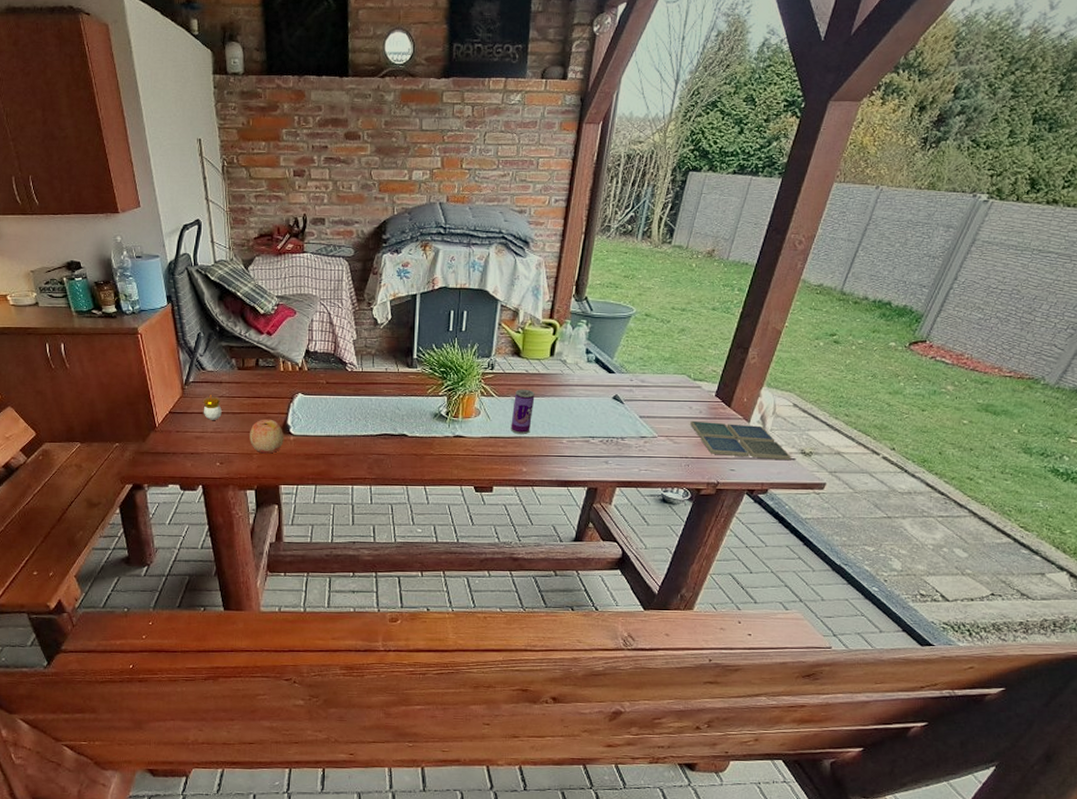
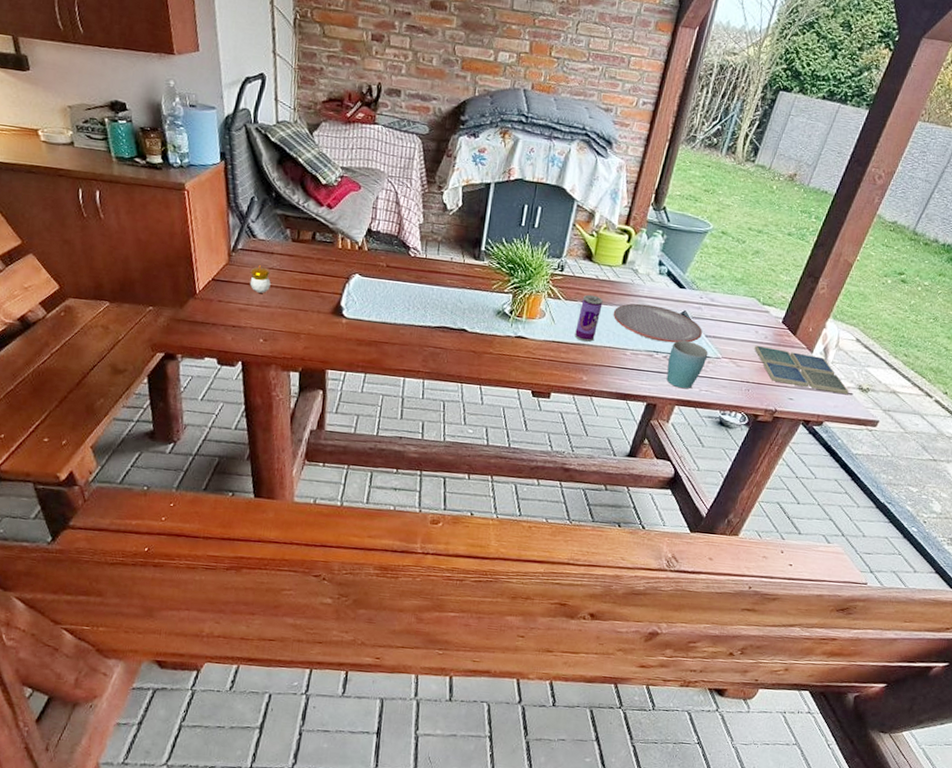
apple: present [250,419,284,454] -> none [298,297,336,335]
plate: none [546,392,636,427] -> present [613,303,703,343]
mug: none [605,424,644,470] -> present [666,340,708,389]

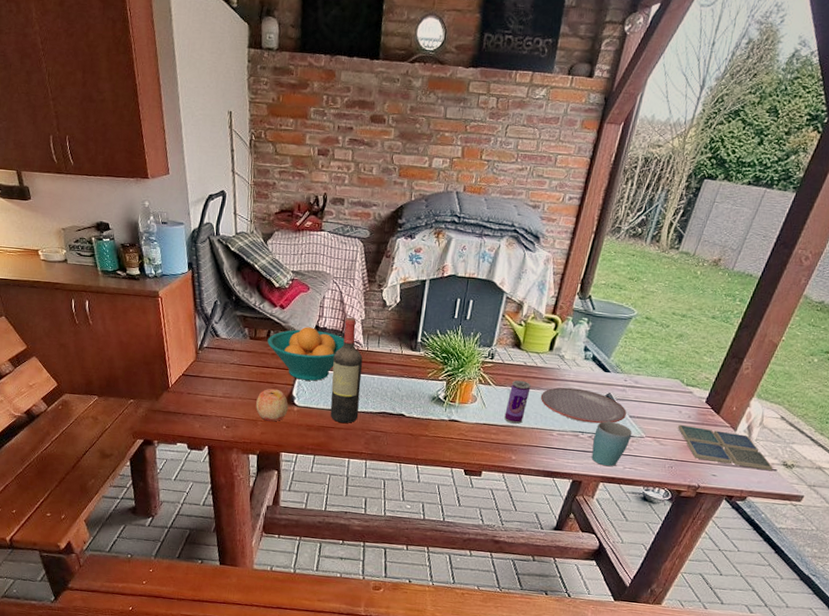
candle: present [249,264,271,293] -> none [214,360,232,386]
apple: none [298,297,336,335] -> present [256,388,289,422]
fruit bowl: none [312,229,401,291] -> present [267,327,345,381]
wine bottle: none [383,220,421,339] -> present [330,317,363,424]

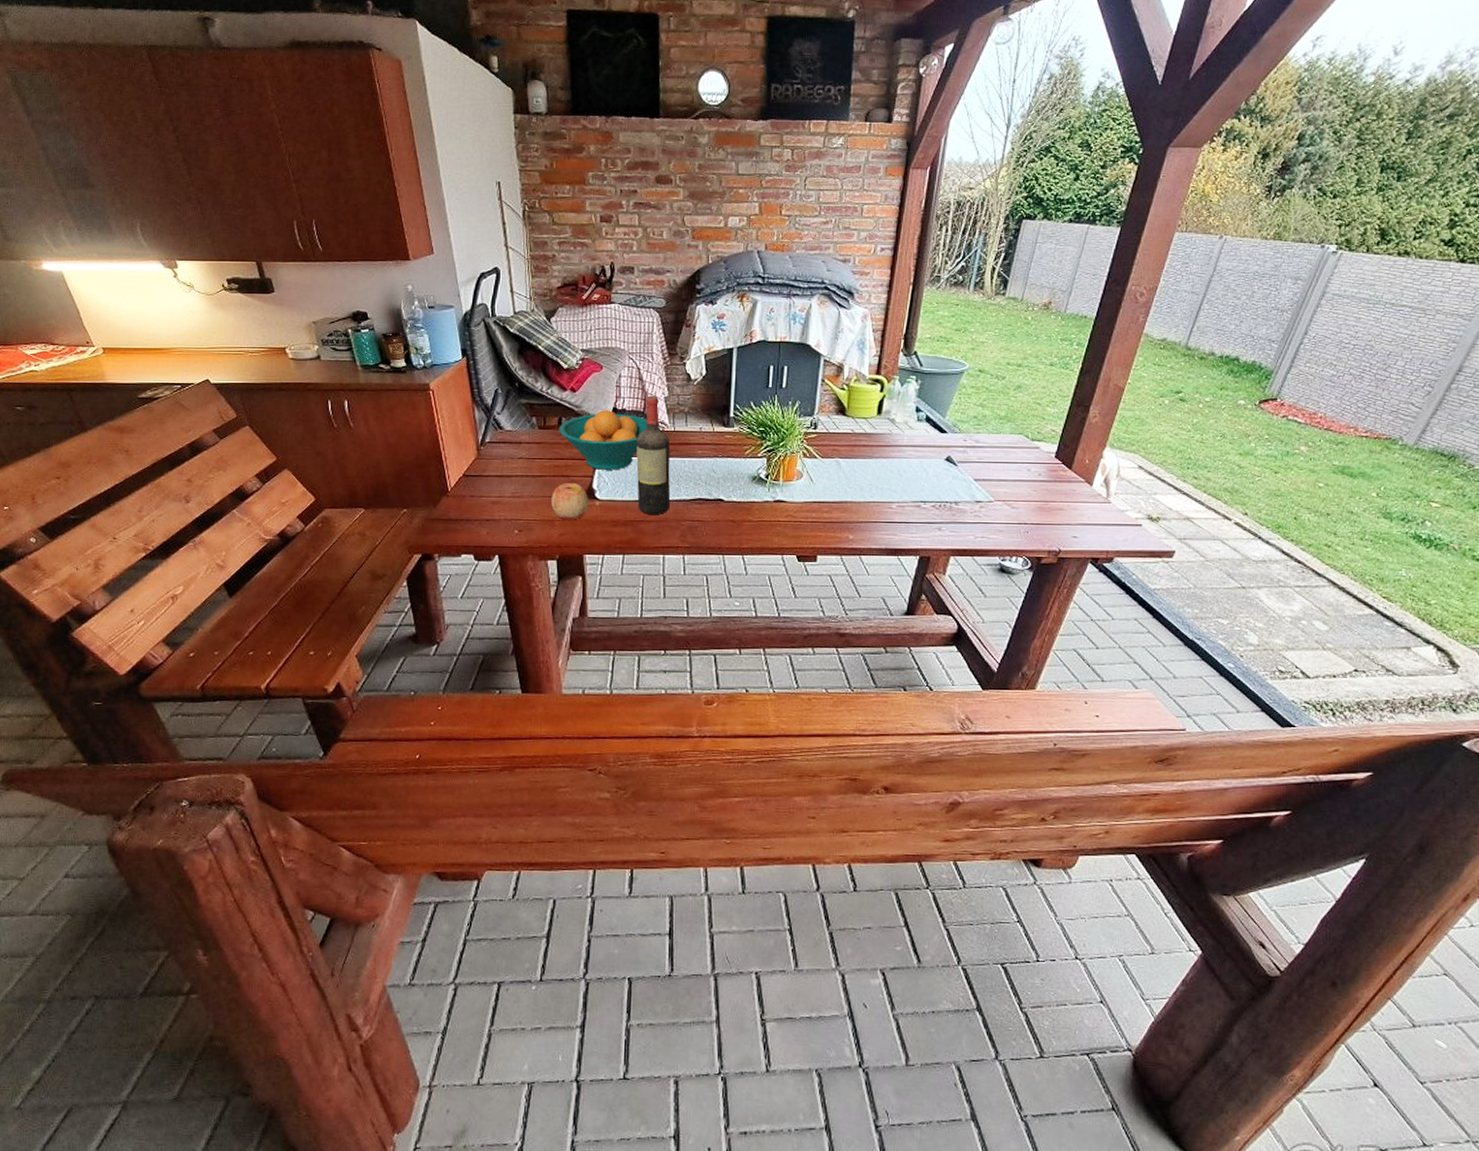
beverage can: present [504,380,531,424] -> none [836,450,862,498]
plate: present [540,387,627,424] -> none [873,453,970,491]
mug: present [591,421,632,467] -> none [938,487,979,538]
drink coaster: present [678,424,773,471] -> none [1029,484,1137,527]

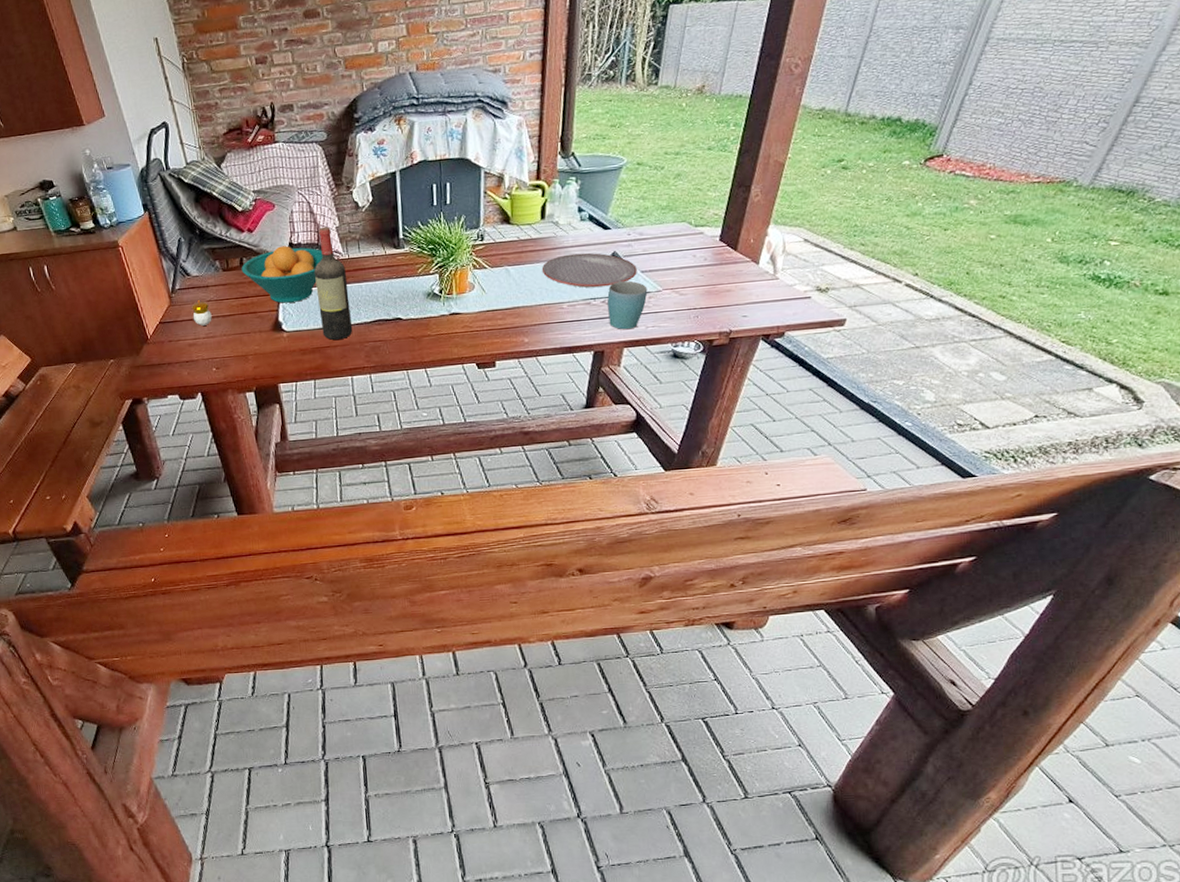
candle: none [499,455,521,484] -> present [191,299,212,326]
apple: present [551,482,589,520] -> none [242,318,278,354]
plate: none [873,453,970,491] -> present [541,252,637,288]
mug: none [938,487,979,538] -> present [607,281,648,330]

